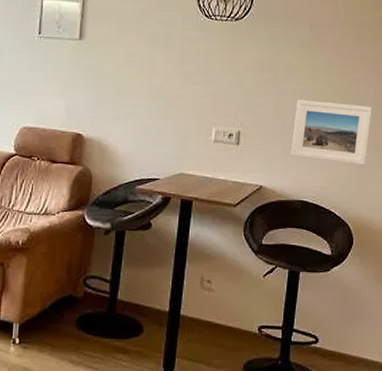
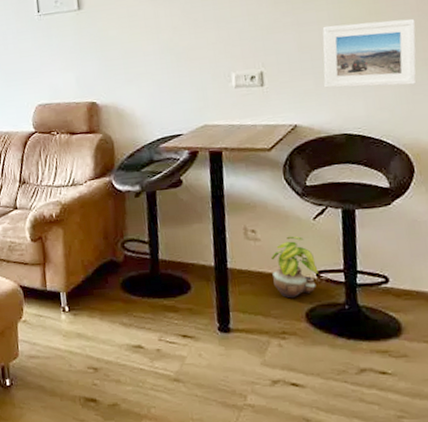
potted plant: none [220,290,261,350] -> present [270,236,319,299]

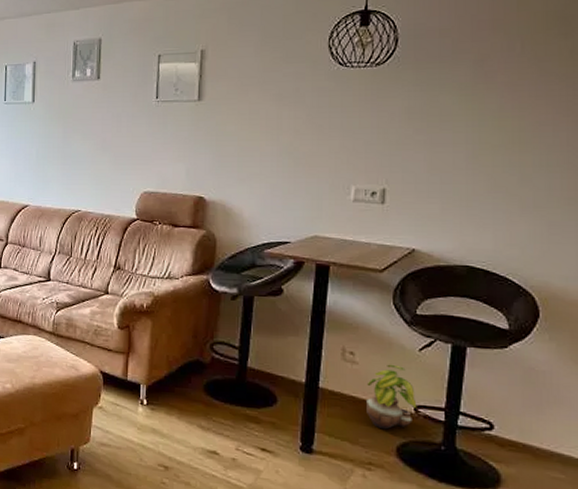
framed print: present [322,18,417,88] -> none [451,149,563,224]

